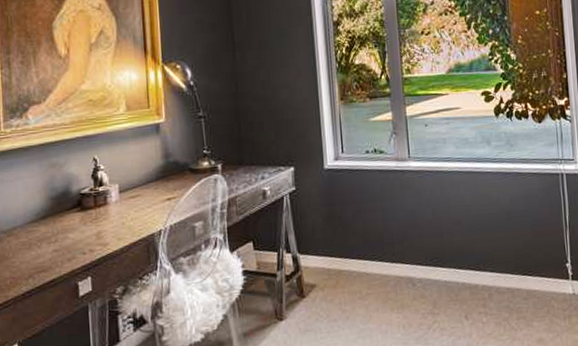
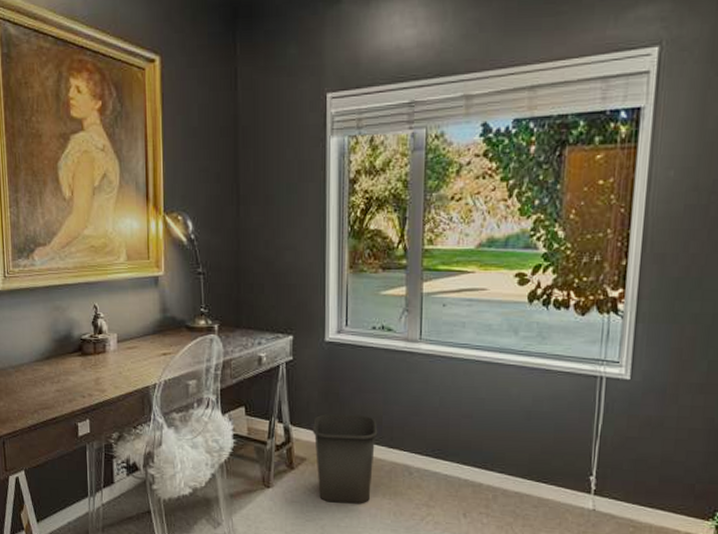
waste bin: none [319,234,381,326] -> present [312,414,378,504]

